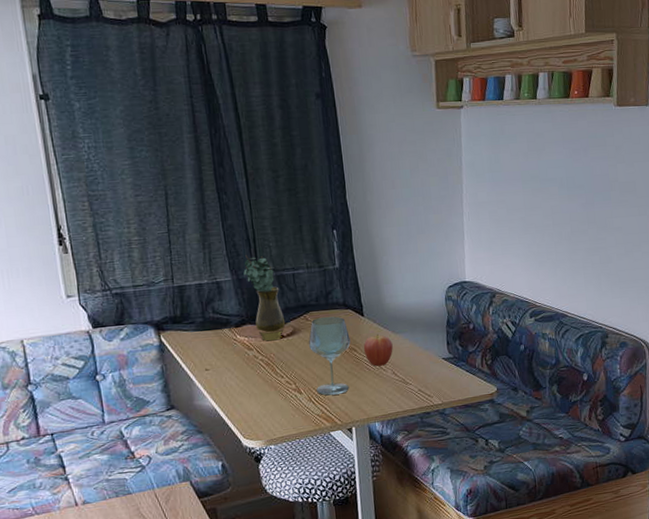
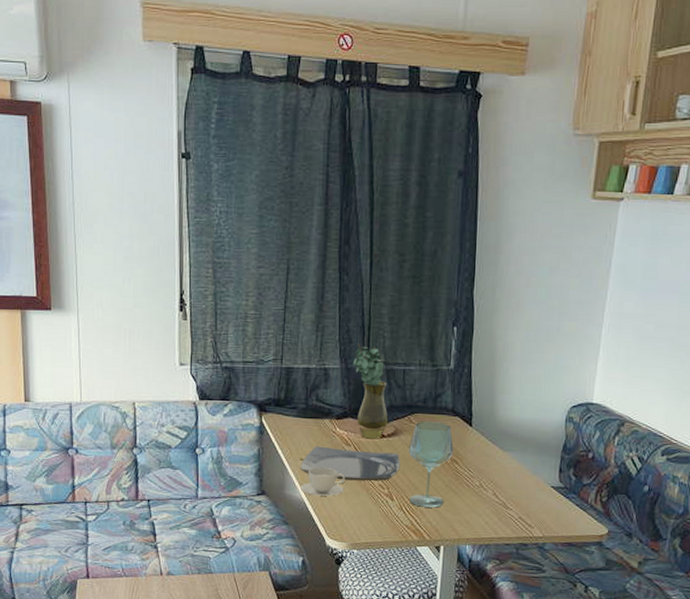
plate: none [206,350,304,383] -> present [300,446,401,482]
teacup: none [209,373,253,402] -> present [301,466,345,496]
fruit: present [363,333,393,367] -> none [466,448,499,484]

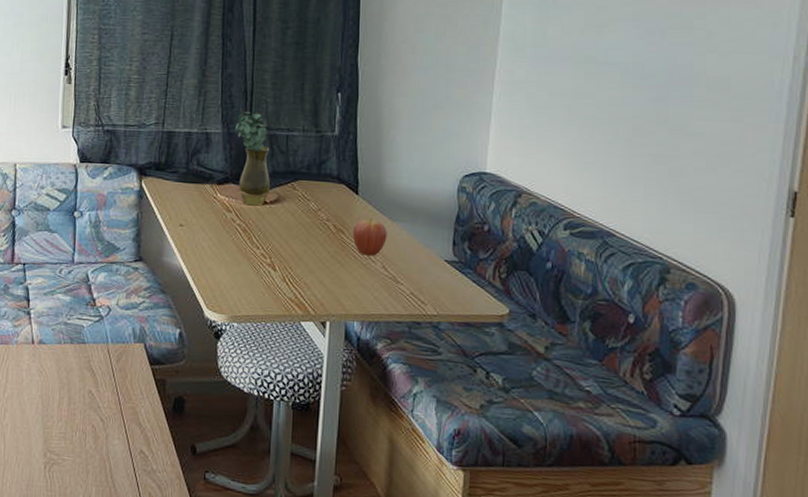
plate: present [300,446,401,482] -> none [179,211,284,250]
teacup: present [301,466,345,496] -> none [179,233,226,265]
wine glass: present [408,421,454,508] -> none [291,188,339,280]
fruit: none [466,448,499,484] -> present [352,217,387,256]

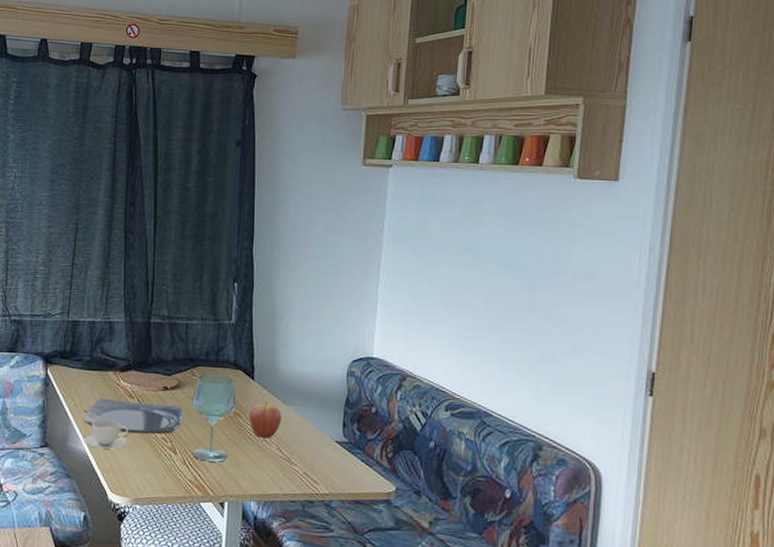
plate: none [179,211,284,250] -> present [84,398,184,434]
teacup: none [179,233,226,265] -> present [84,419,129,449]
vase: present [235,108,271,206] -> none [137,298,172,392]
wine glass: none [291,188,339,280] -> present [191,374,236,462]

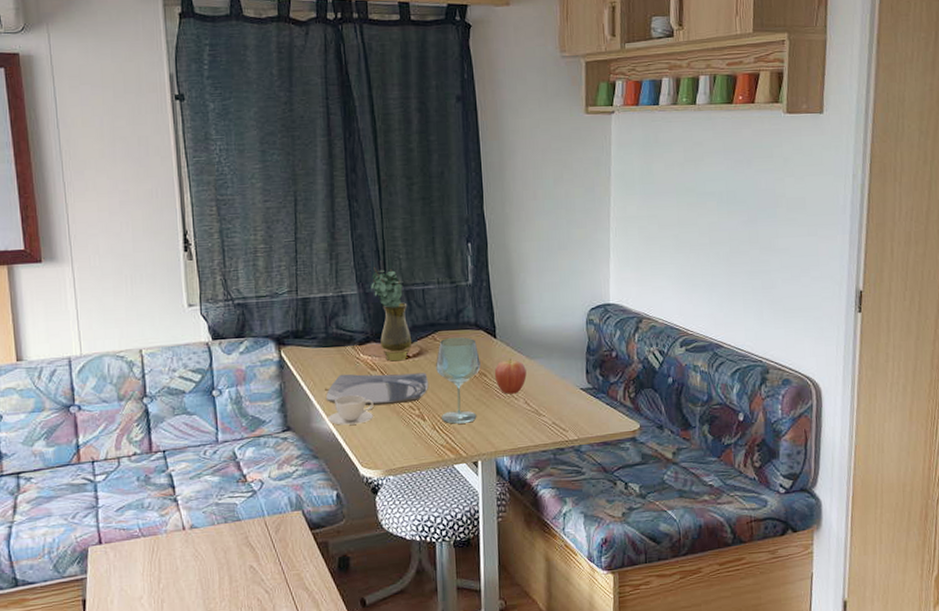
vase: none [137,298,172,392] -> present [371,267,412,362]

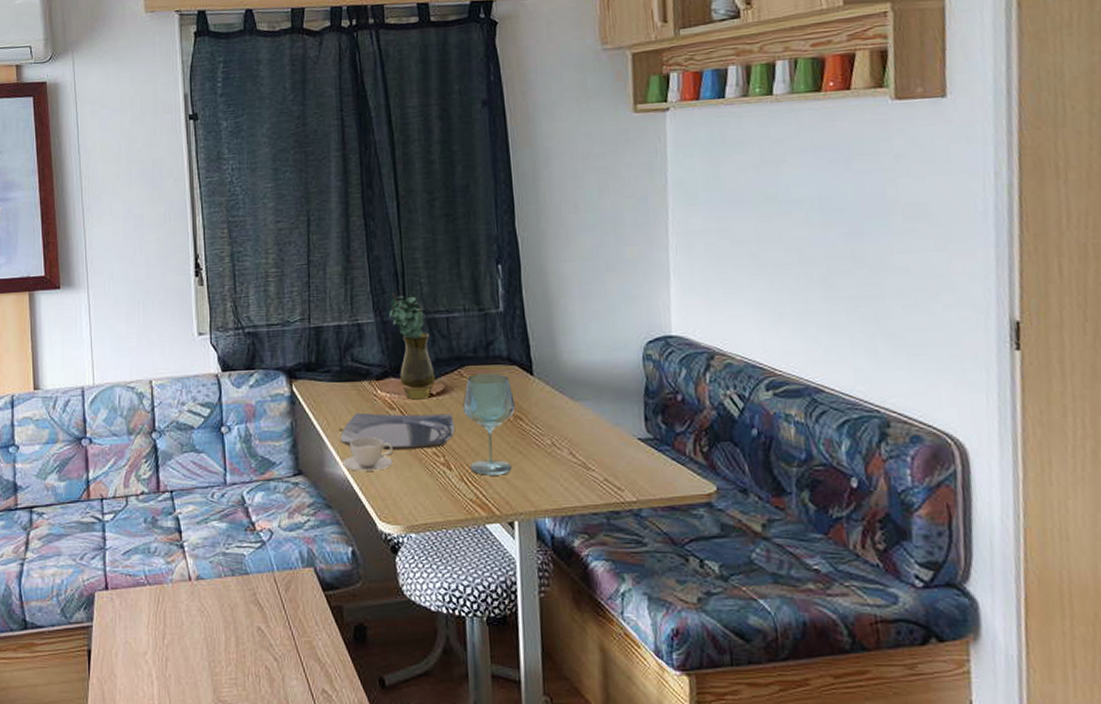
fruit: present [494,358,527,394] -> none [531,399,571,443]

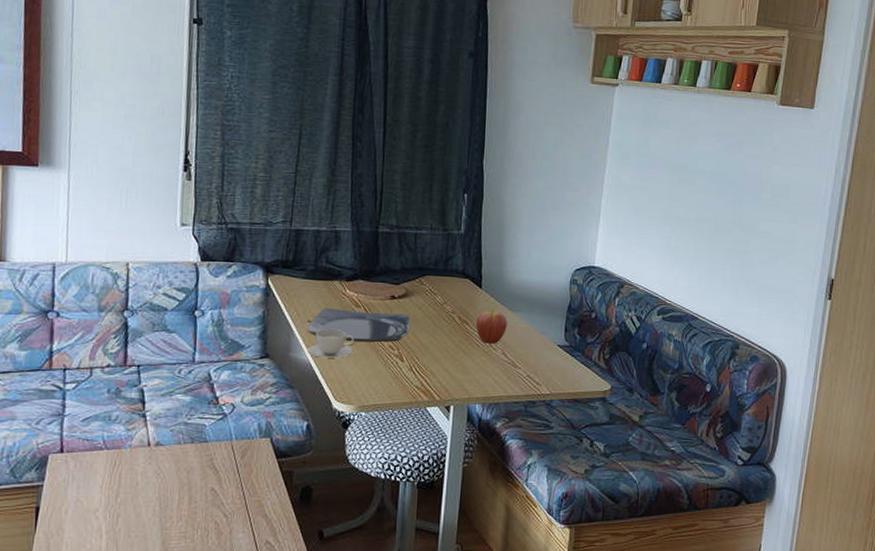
vase: present [389,293,436,400] -> none [365,207,399,301]
wine glass: present [462,373,516,476] -> none [419,283,464,368]
fruit: none [531,399,571,443] -> present [475,309,507,344]

